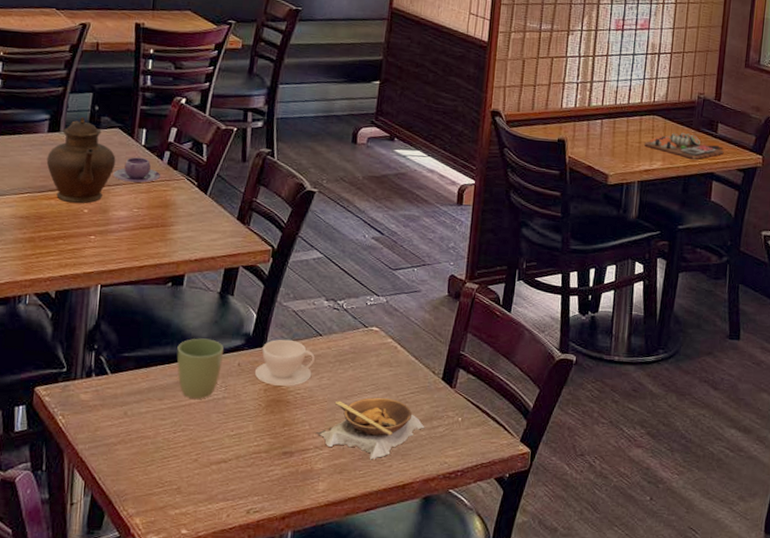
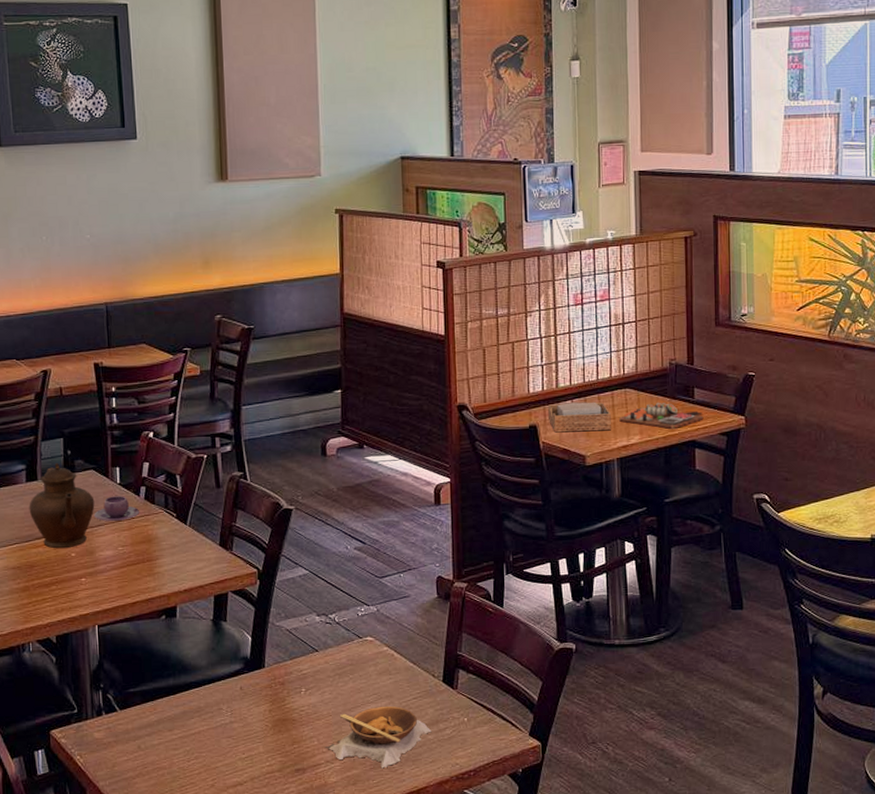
cup: present [176,338,224,399] -> none [179,666,225,726]
teacup: present [254,339,315,386] -> none [257,658,314,705]
napkin holder: none [576,121,638,154] -> present [547,401,612,433]

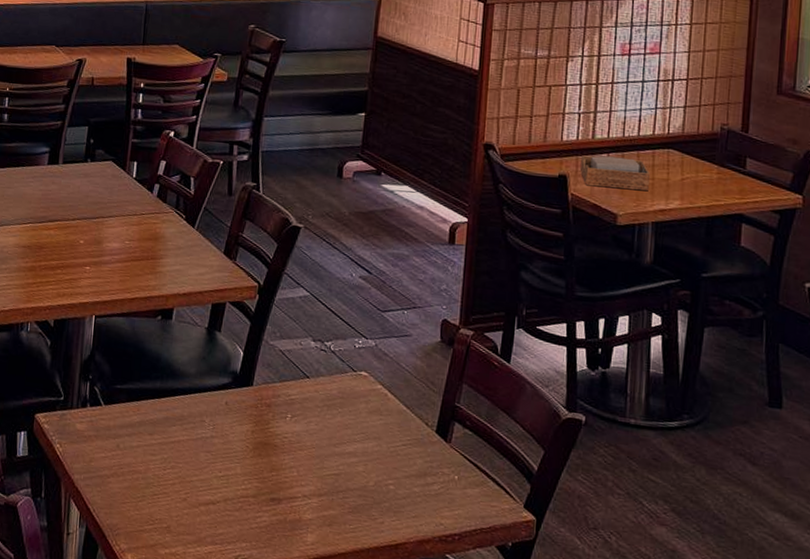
teapot: present [29,462,95,548] -> none [46,149,109,234]
teacup: present [94,496,140,522] -> none [107,189,151,216]
soup bowl: present [323,705,432,769] -> none [302,447,418,514]
platter: present [619,402,704,429] -> none [659,167,755,199]

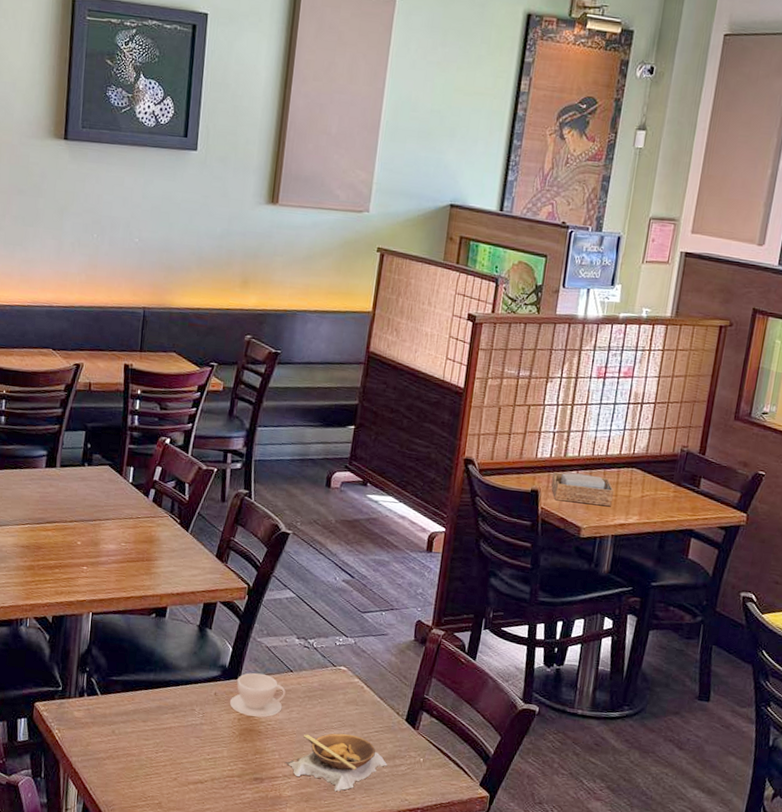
teacup: none [241,379,302,429] -> present [229,672,286,718]
soup bowl: none [302,447,418,514] -> present [283,733,388,792]

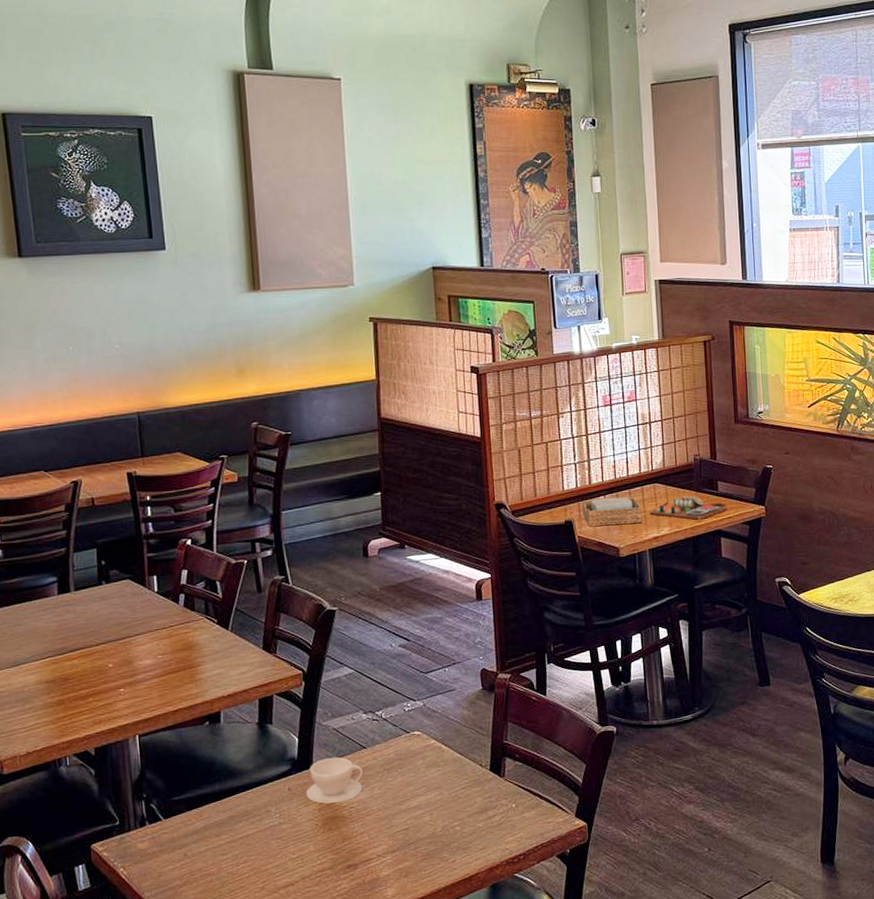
soup bowl: present [283,733,388,792] -> none [374,797,481,859]
platter: none [621,486,706,515] -> present [650,495,728,520]

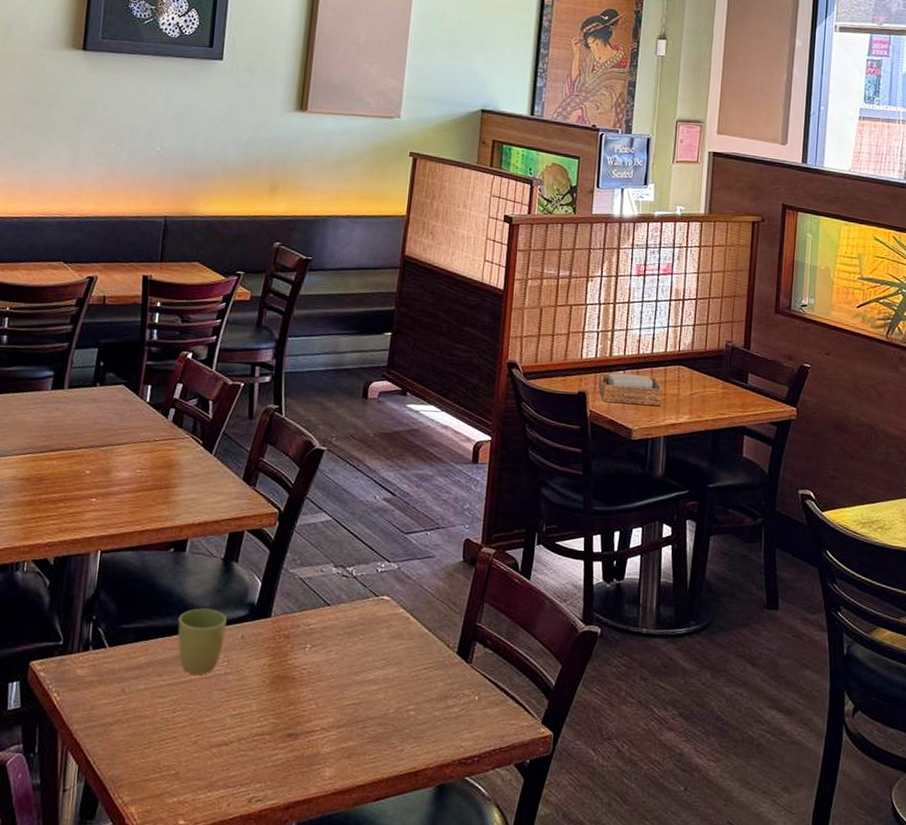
cup: none [225,769,273,830] -> present [177,608,227,675]
teacup: present [305,757,363,804] -> none [258,609,323,661]
platter: present [650,495,728,520] -> none [670,383,755,412]

